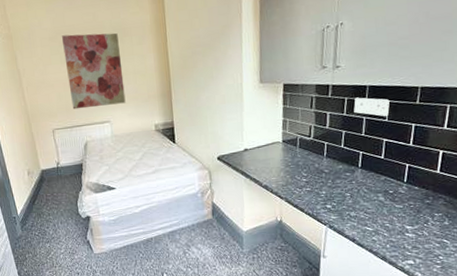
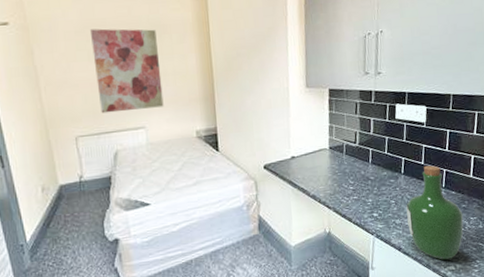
wine bottle: none [362,159,427,254] -> present [406,165,464,260]

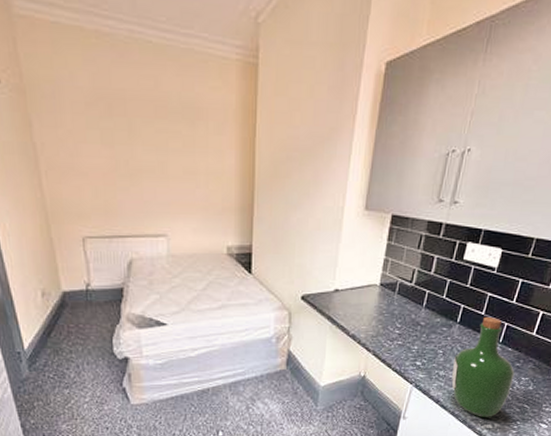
wall art: present [89,28,164,114] -> none [104,102,191,214]

